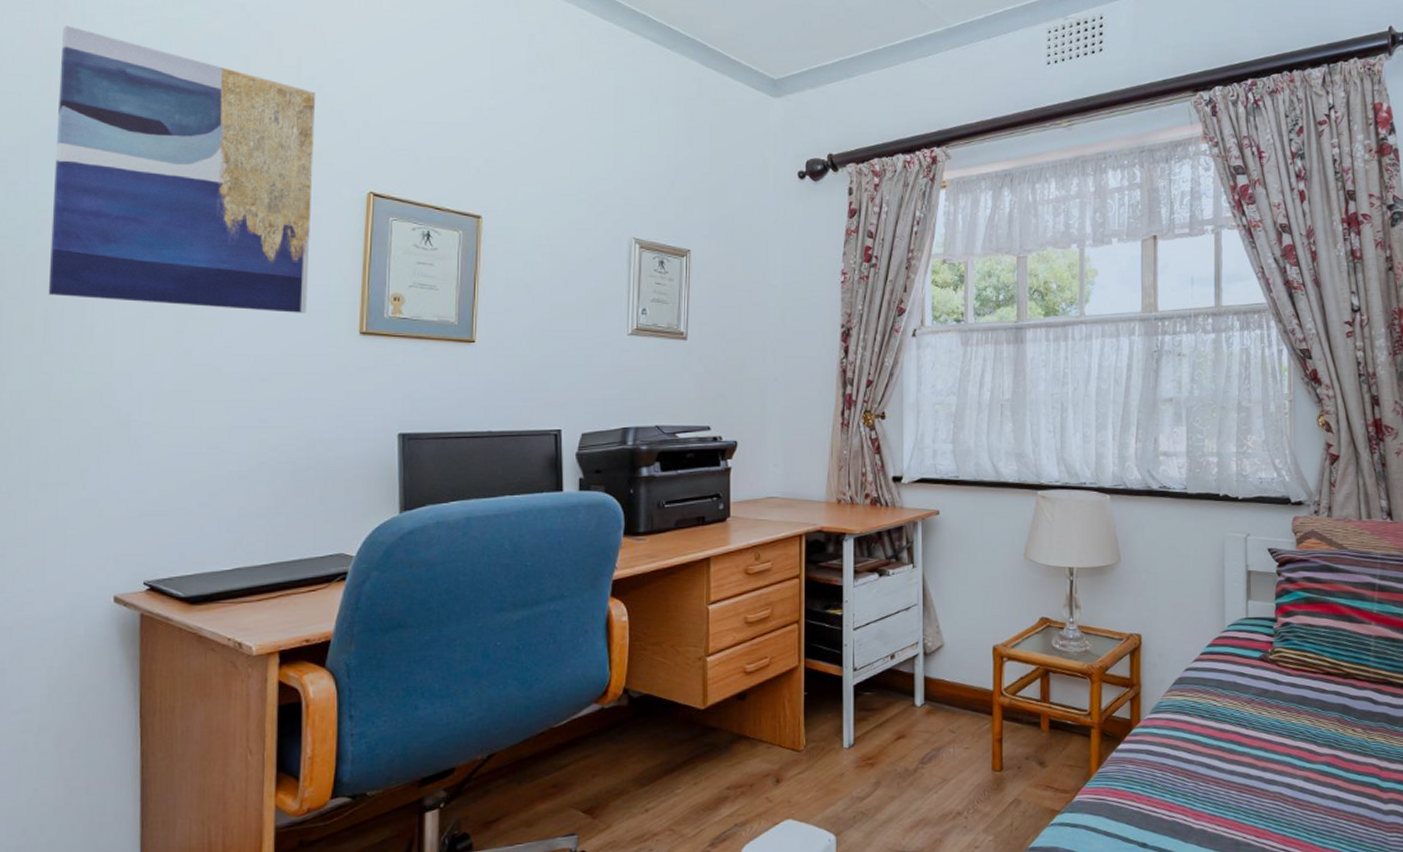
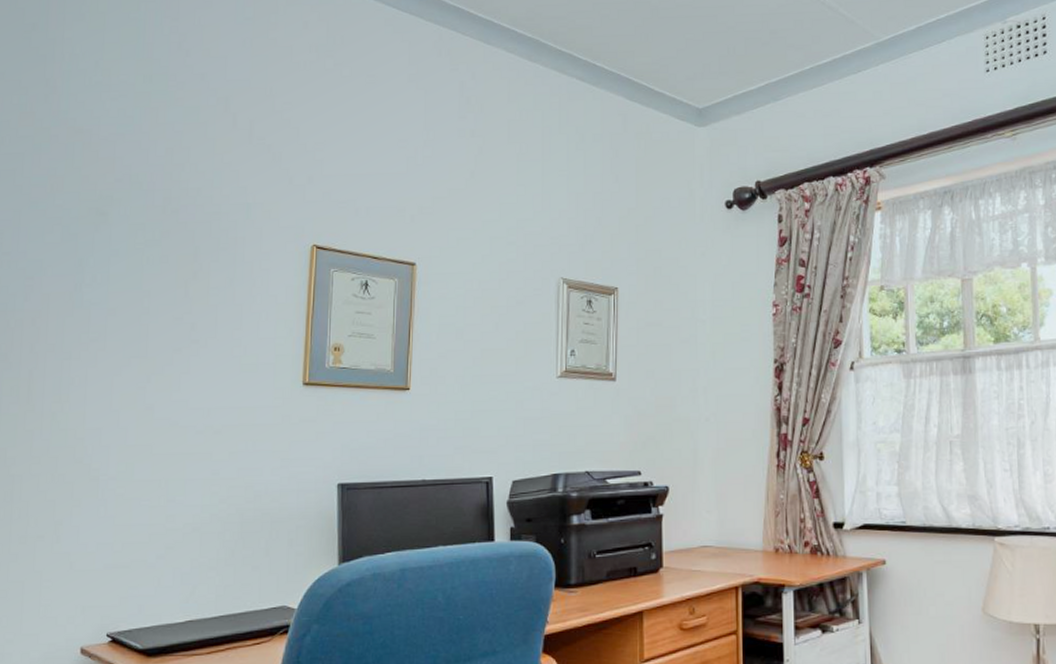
wall art: present [48,26,316,313] -> none [32,106,266,366]

